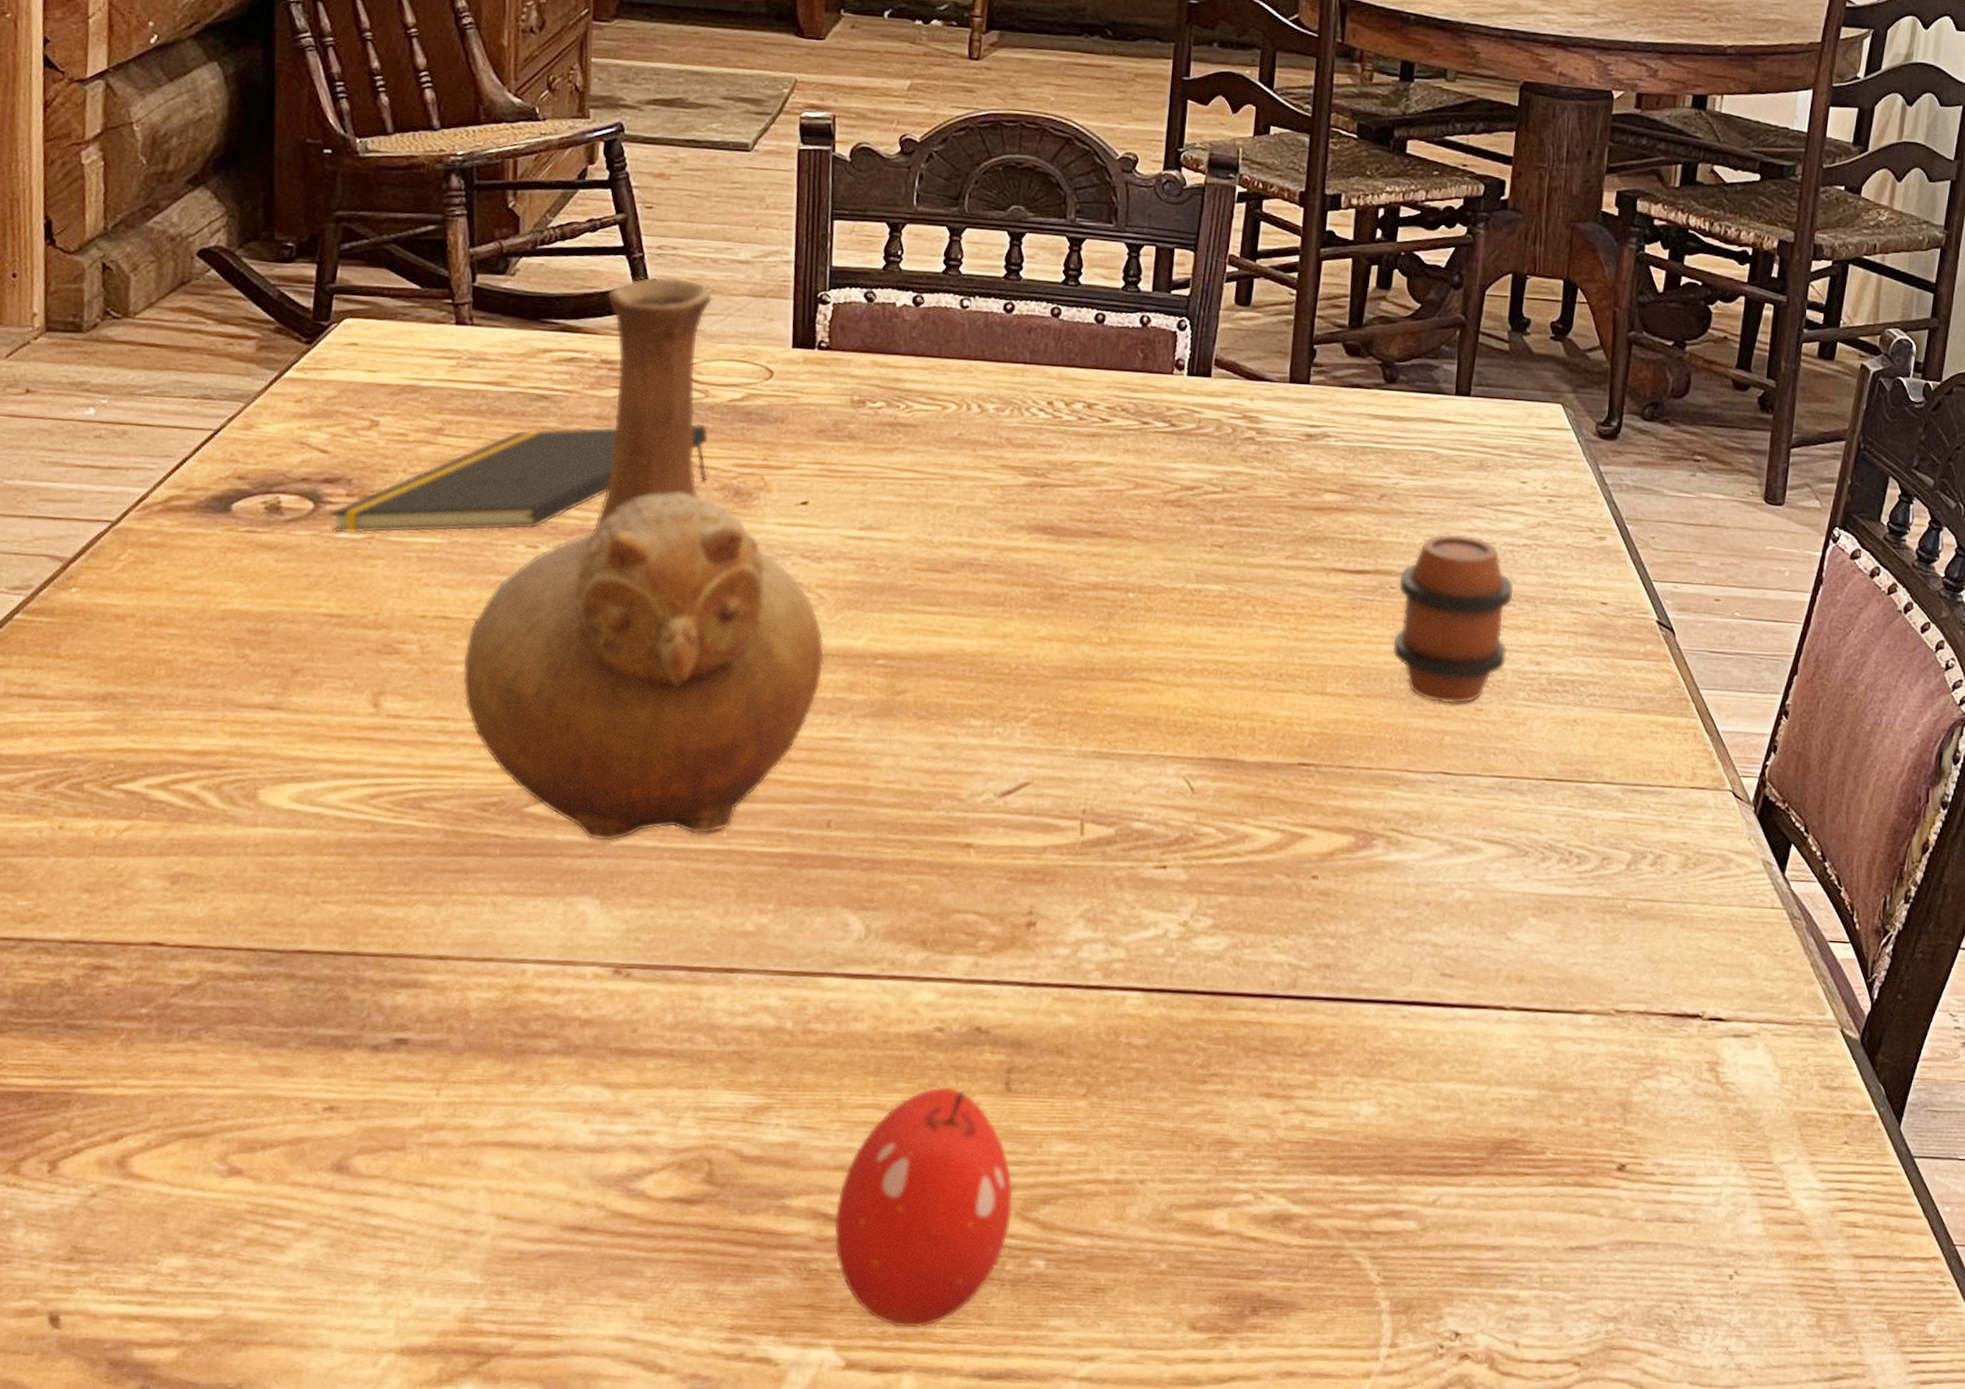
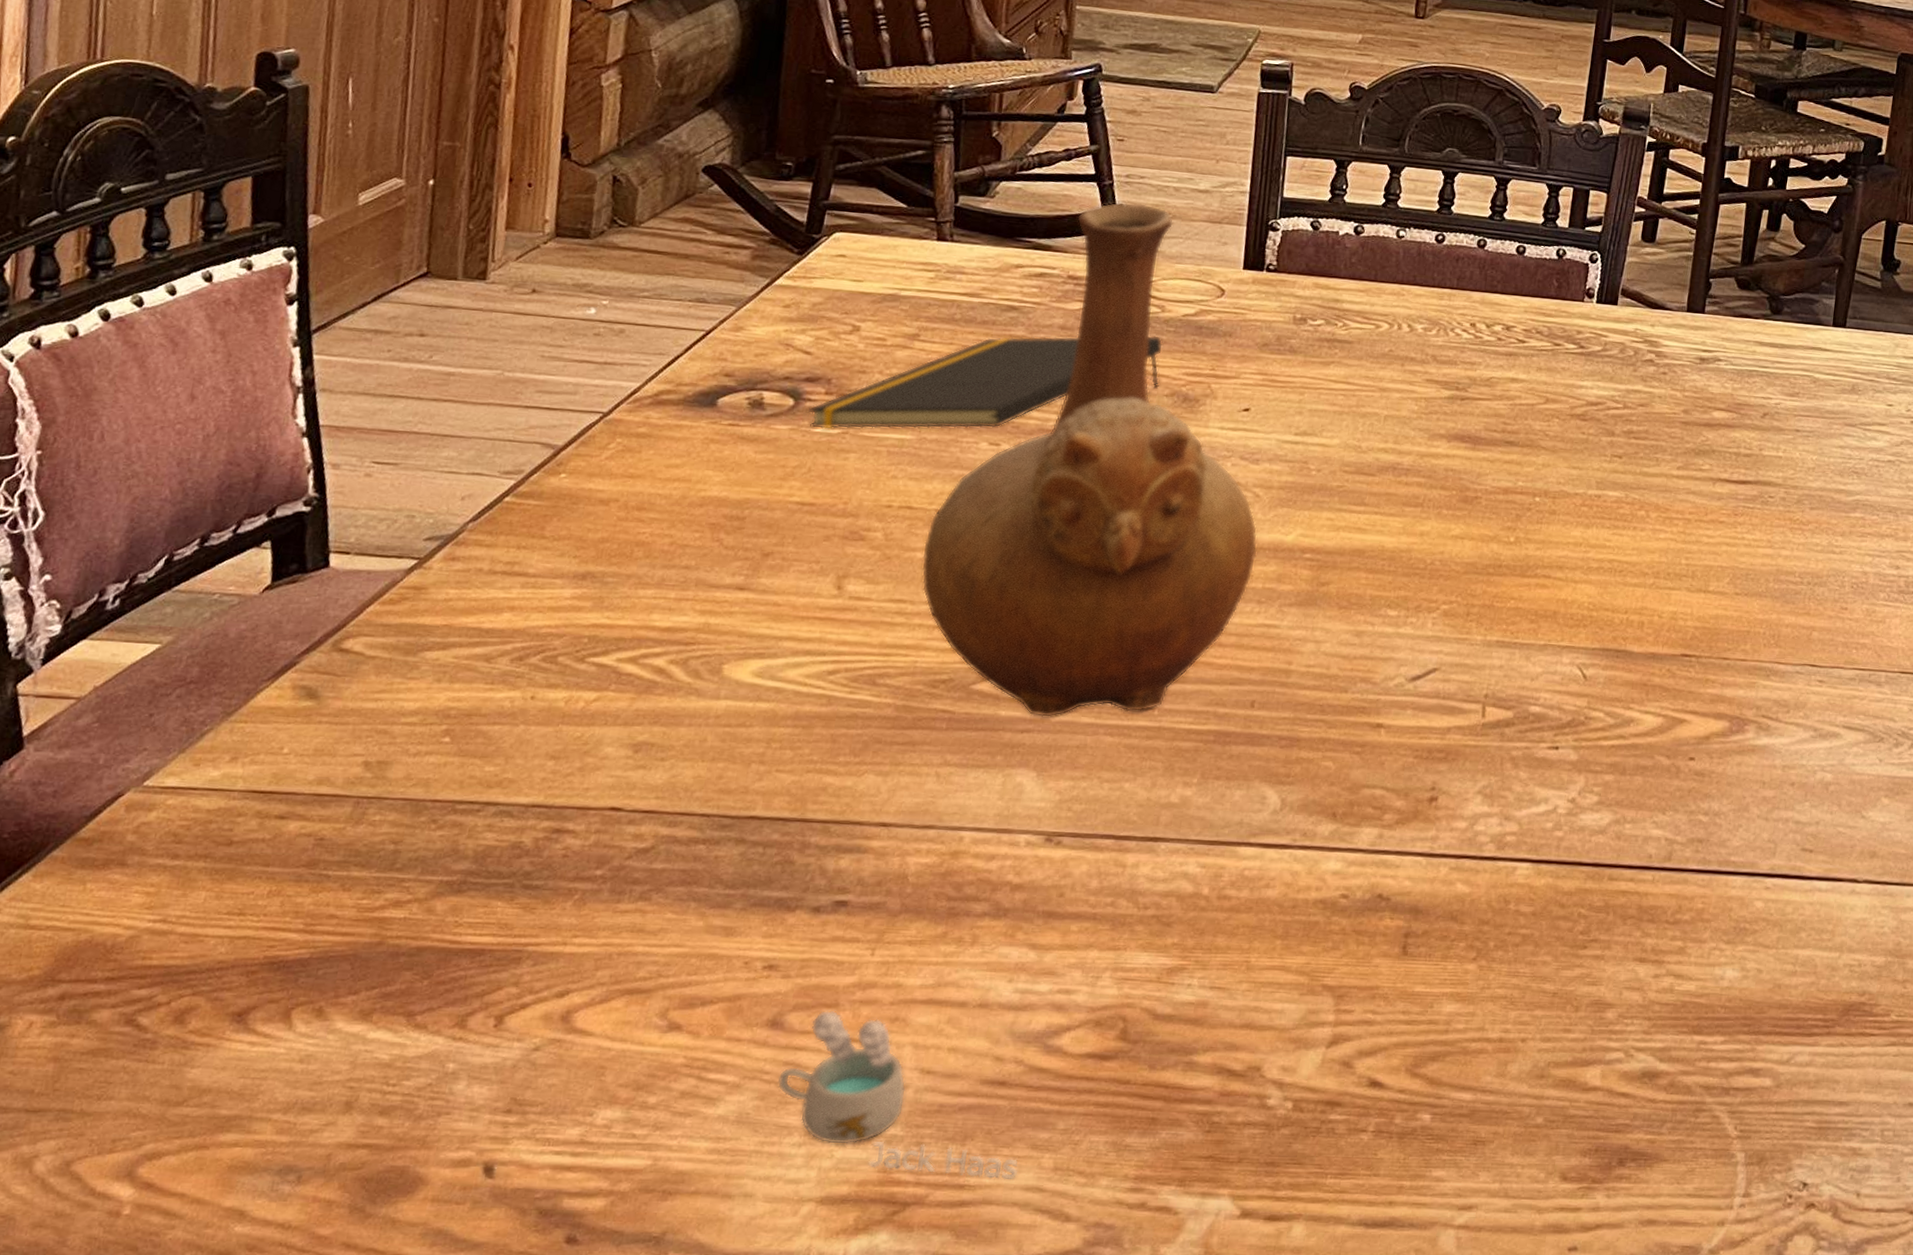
cup: none [347,1153,607,1332] -> present [777,1010,1018,1182]
fruit: present [833,1086,1014,1329] -> none [1235,949,1406,1179]
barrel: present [1391,533,1514,705] -> none [1768,449,1879,603]

